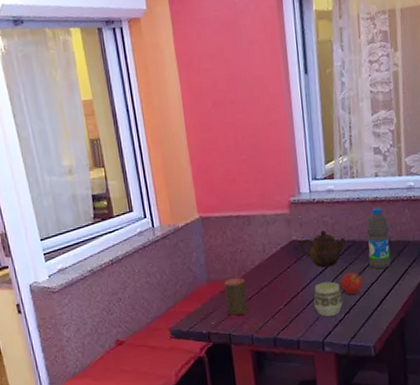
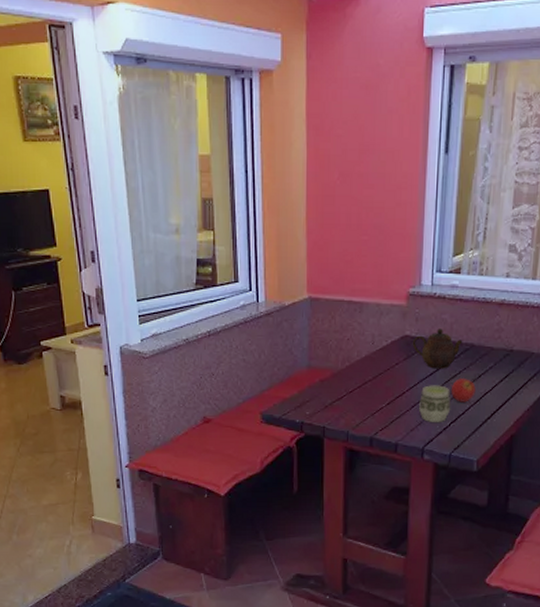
cup: present [224,277,249,316] -> none [324,367,348,408]
water bottle: present [367,207,391,270] -> none [484,311,513,379]

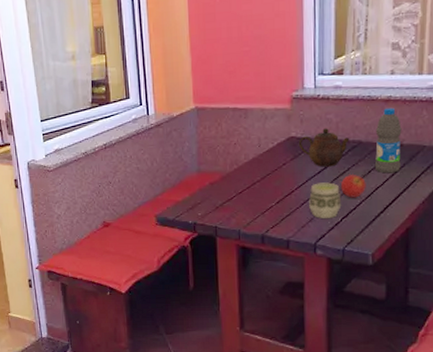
water bottle: none [484,311,513,379] -> present [374,107,402,174]

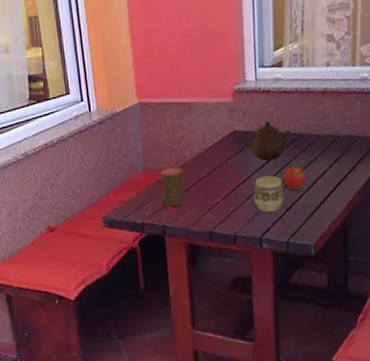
cup: none [214,170,238,209] -> present [160,167,185,207]
water bottle: present [374,107,402,174] -> none [314,99,338,165]

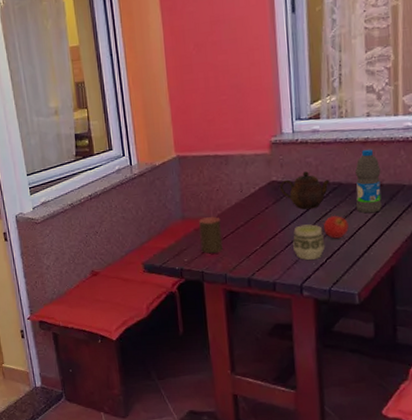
water bottle: none [314,99,338,165] -> present [355,149,382,214]

